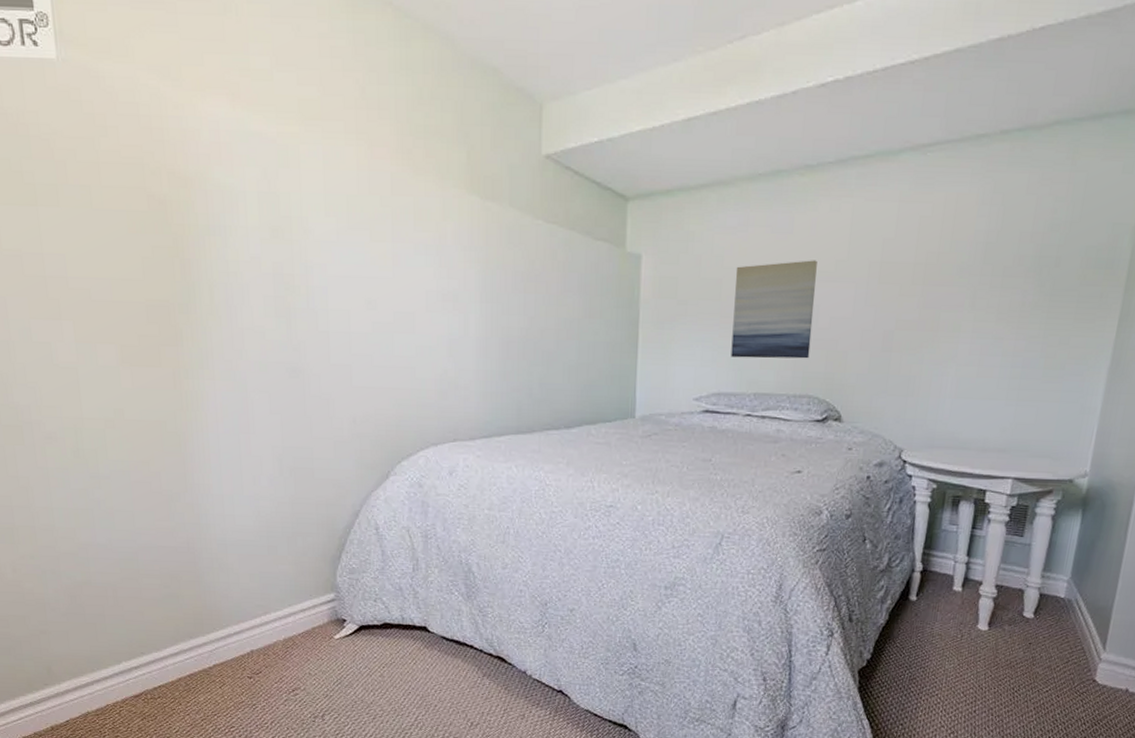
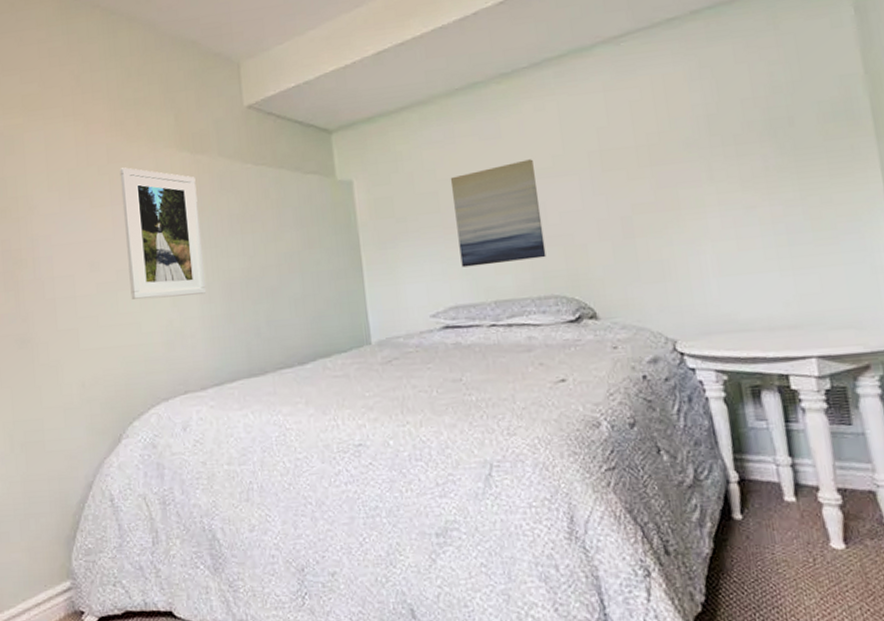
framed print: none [404,202,484,349] -> present [120,167,207,300]

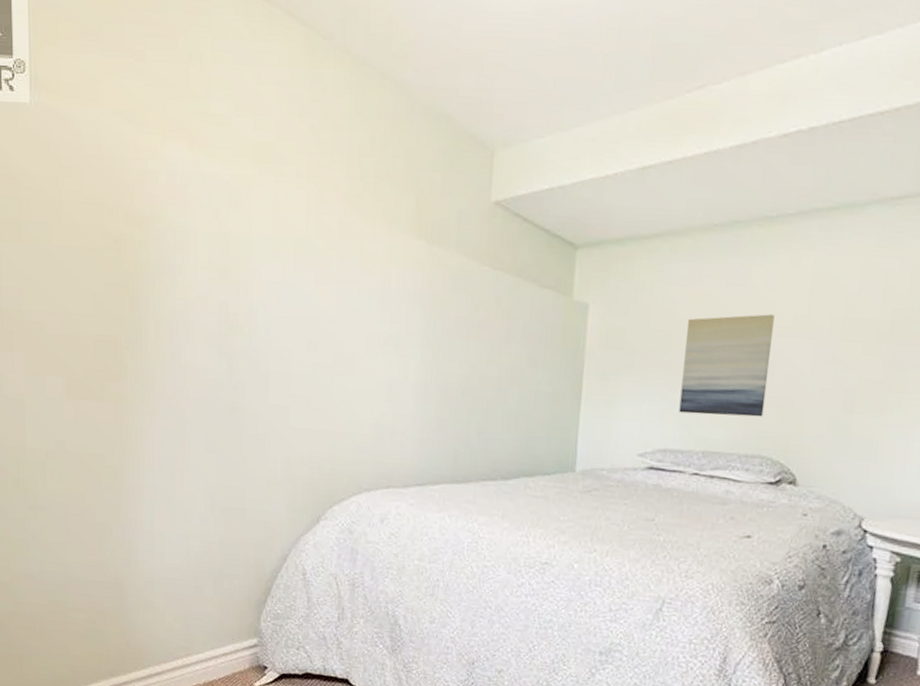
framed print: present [120,167,207,300] -> none [346,246,428,395]

